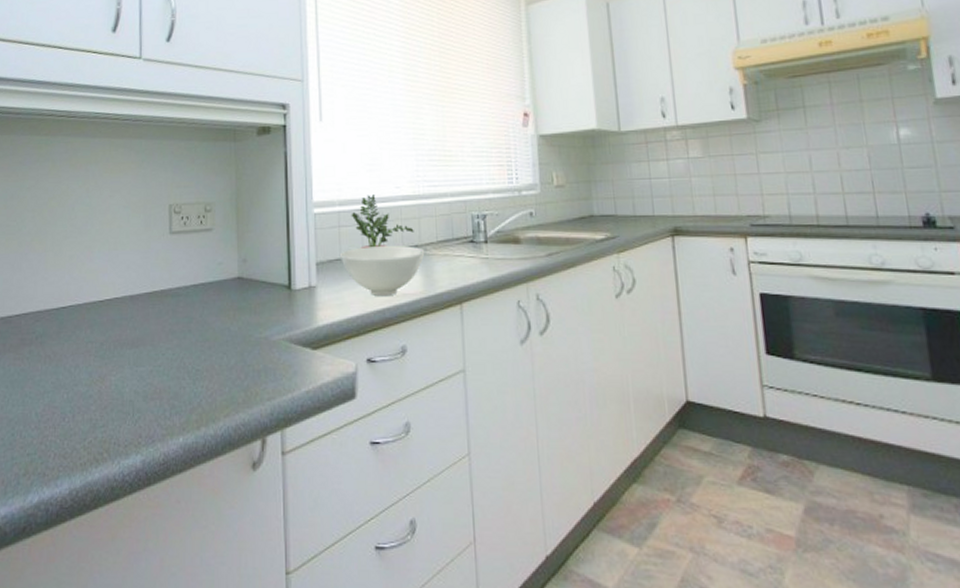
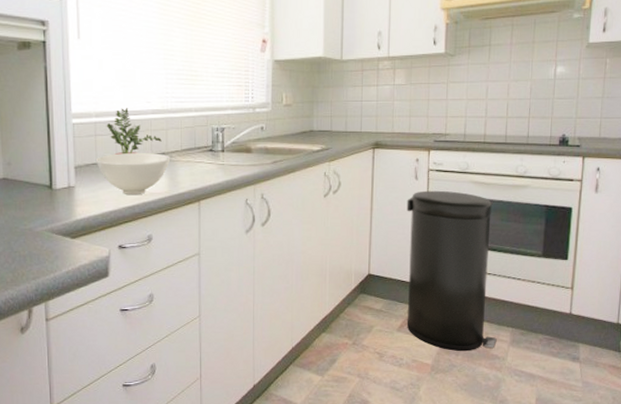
pedal bin: none [725,288,889,518] -> present [406,190,497,351]

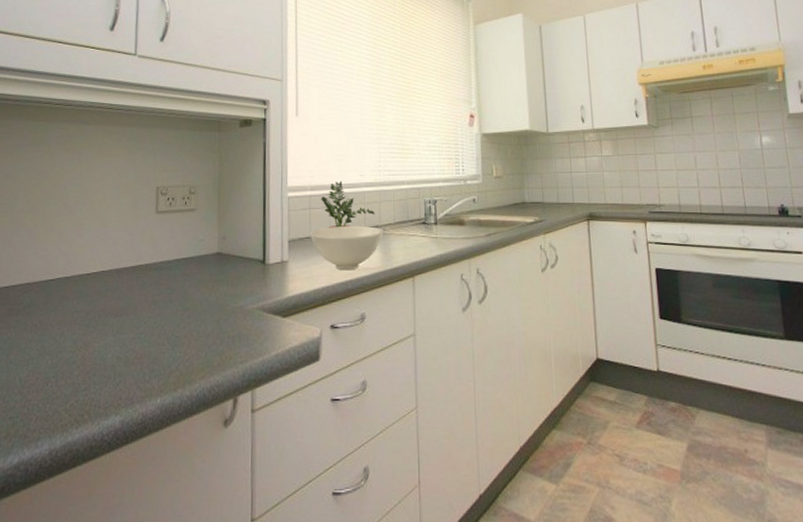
pedal bin: present [406,190,497,351] -> none [629,264,752,454]

